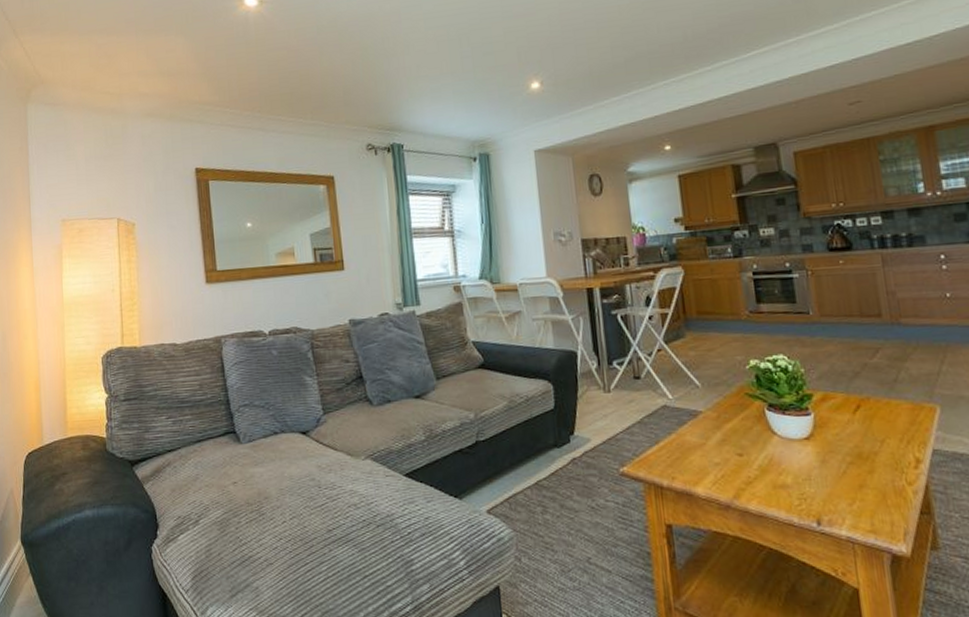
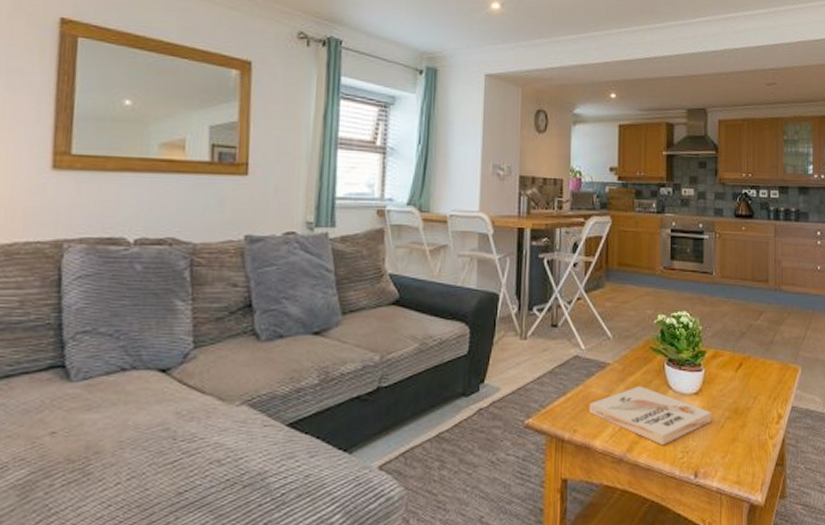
book: none [684,432,830,493] -> present [588,385,712,446]

